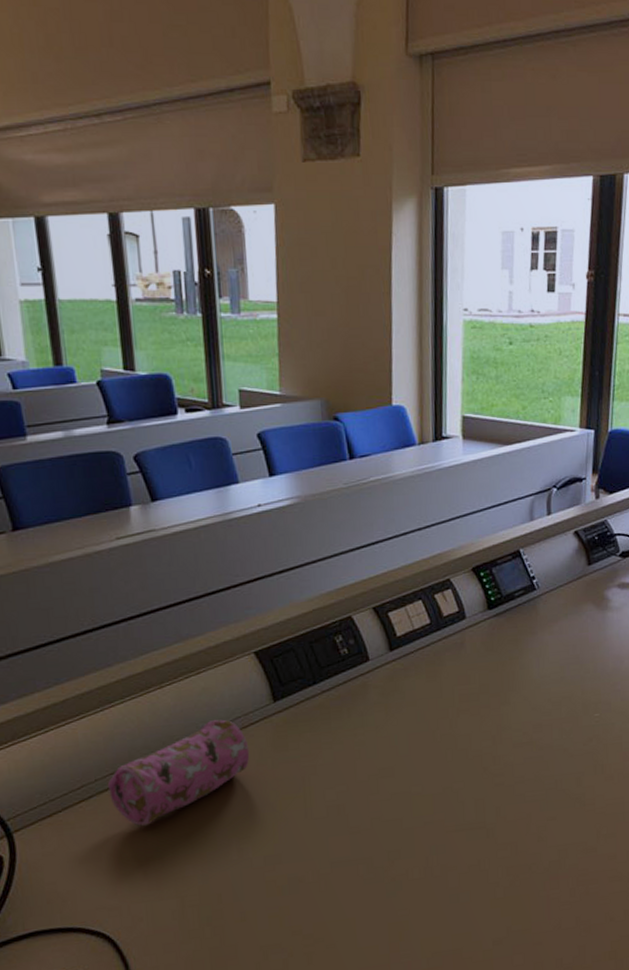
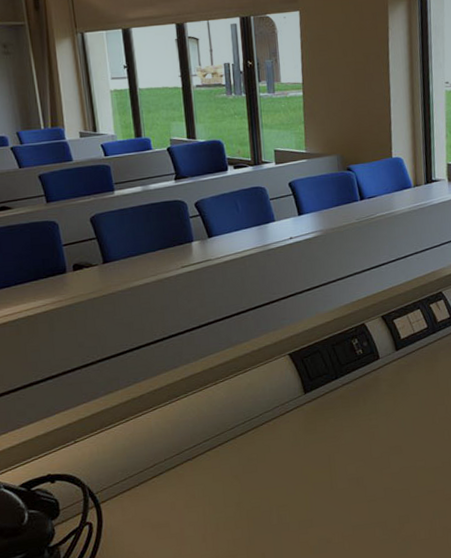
pencil case: present [107,719,250,826] -> none [174,409,286,497]

